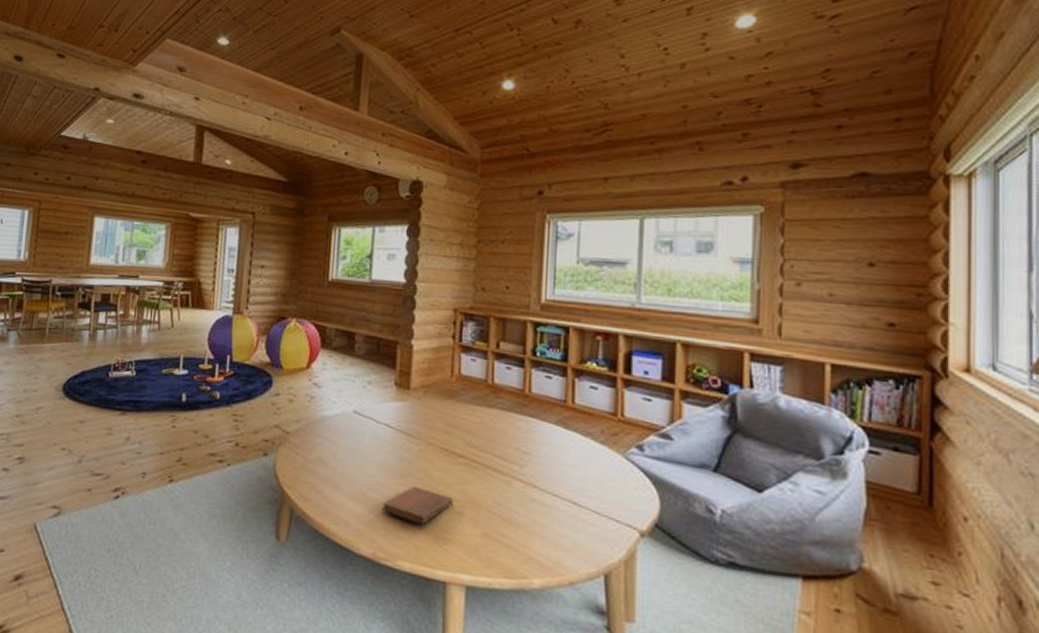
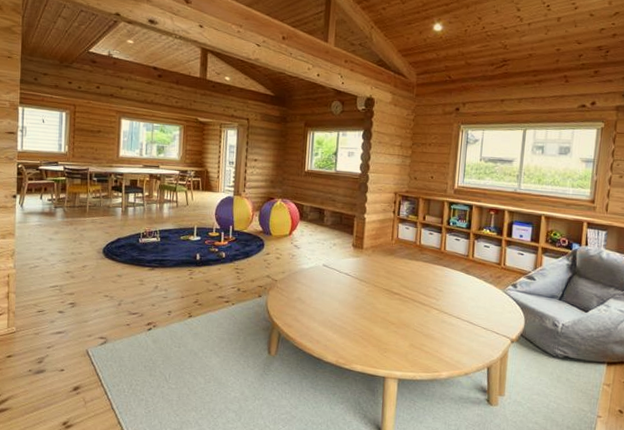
notebook: present [381,486,453,525] -> none [342,315,391,341]

